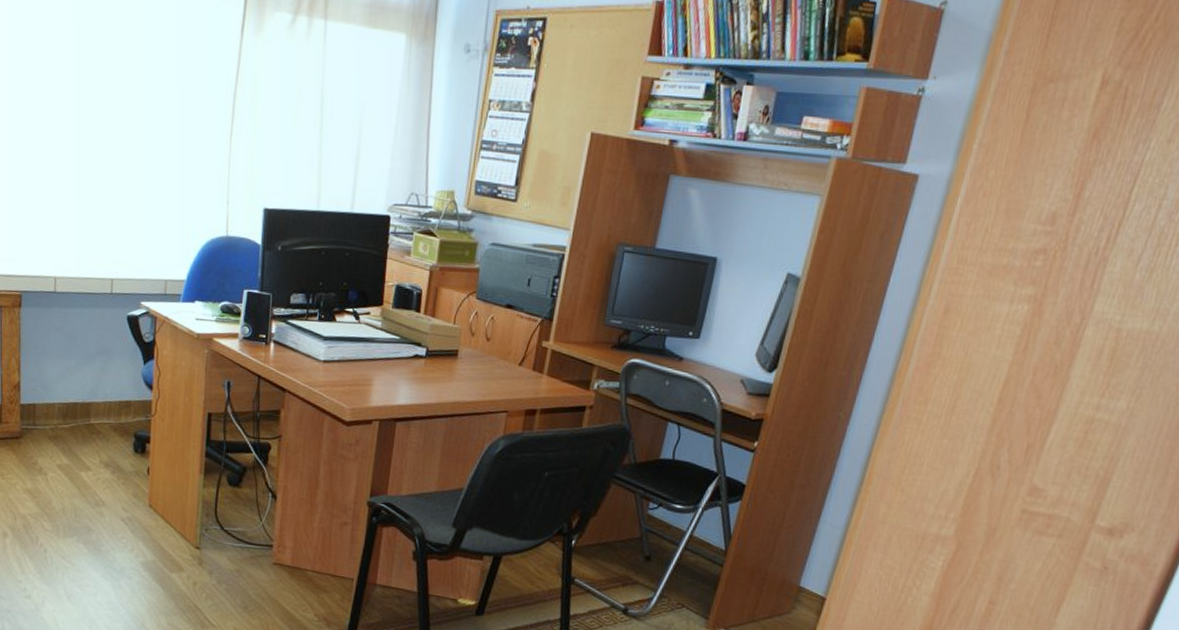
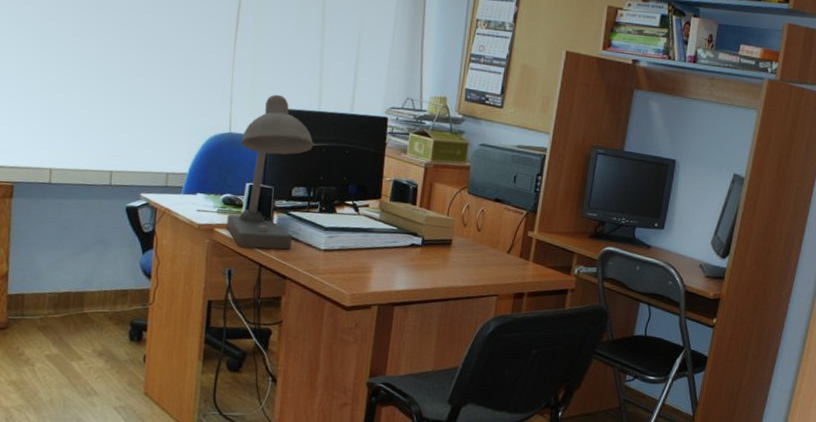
desk lamp: none [224,193,313,361] -> present [226,94,314,250]

